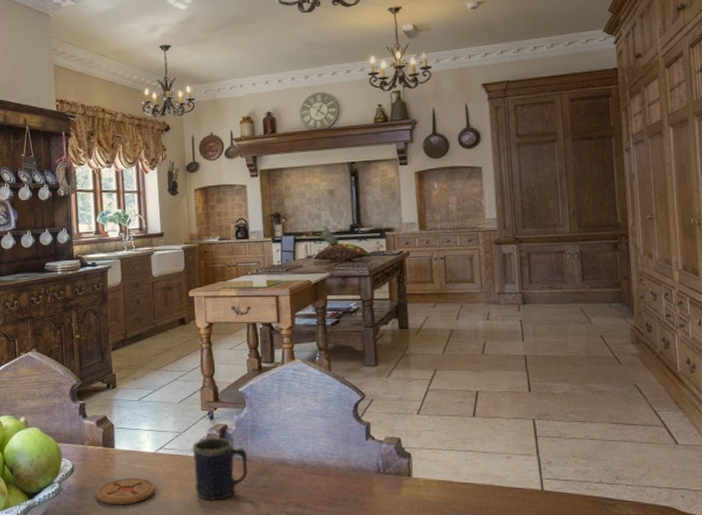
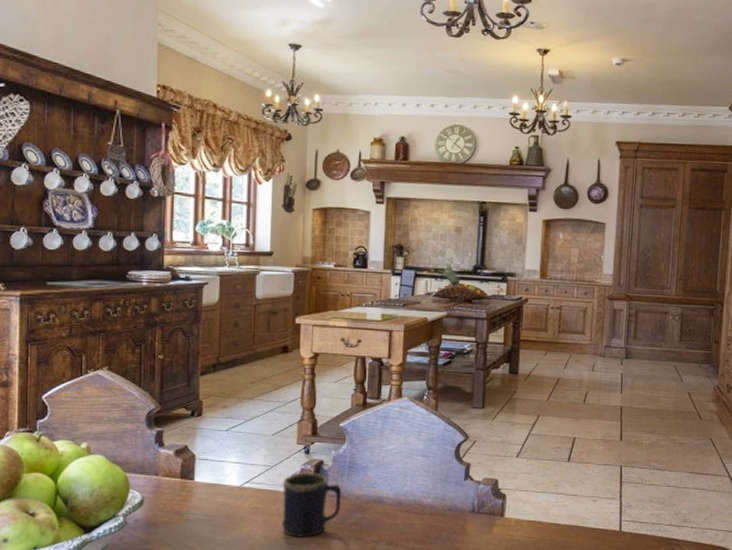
coaster: present [96,478,155,505] -> none [167,512,237,541]

